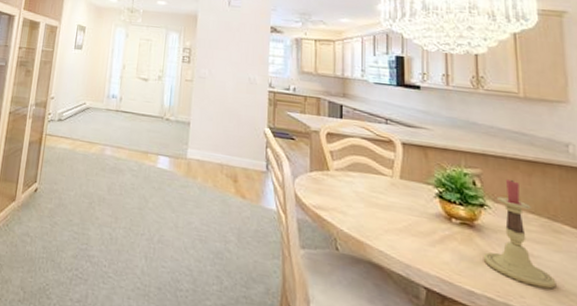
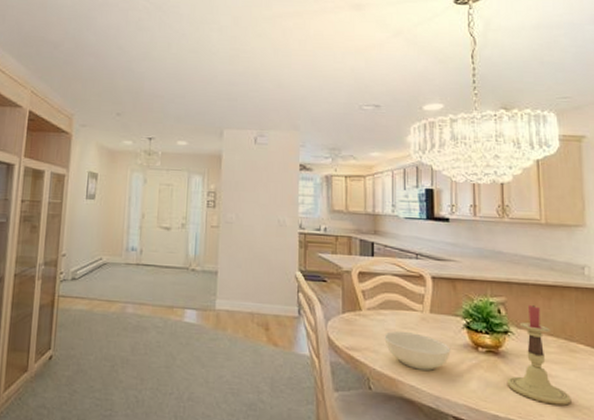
bowl: none [352,194,422,237] -> present [384,331,451,370]

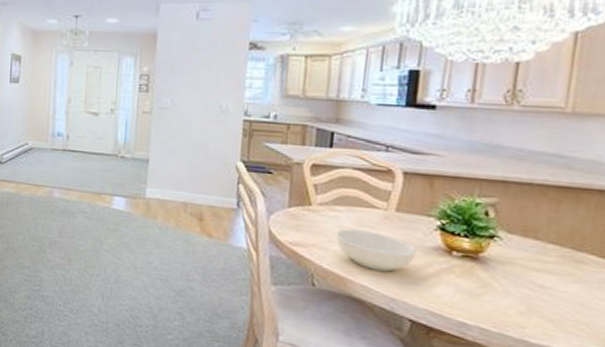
candlestick: present [506,304,571,406] -> none [482,207,566,320]

